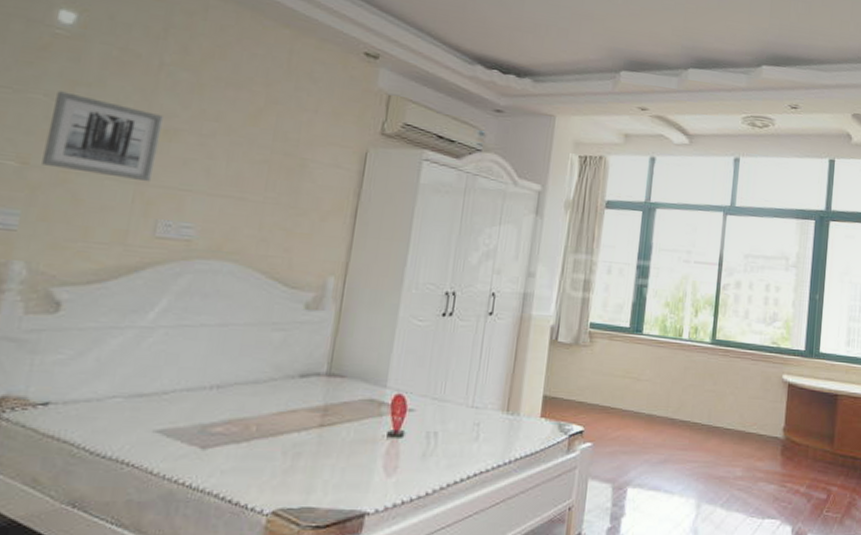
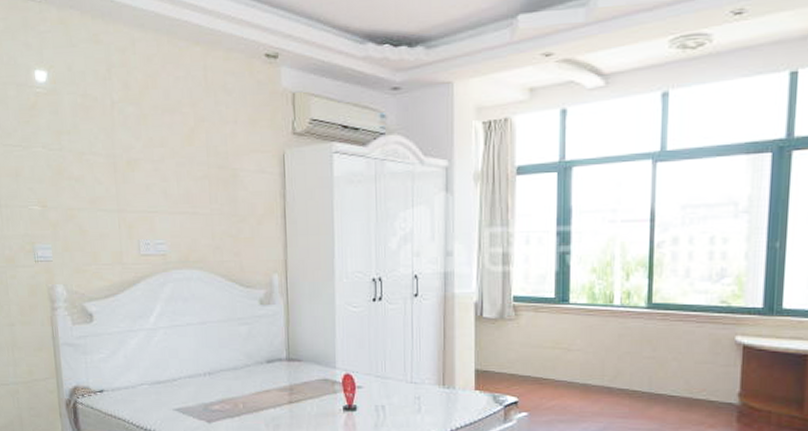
wall art: present [42,91,165,183] -> none [50,141,128,209]

